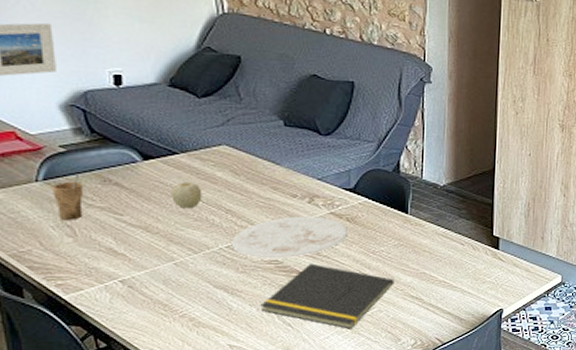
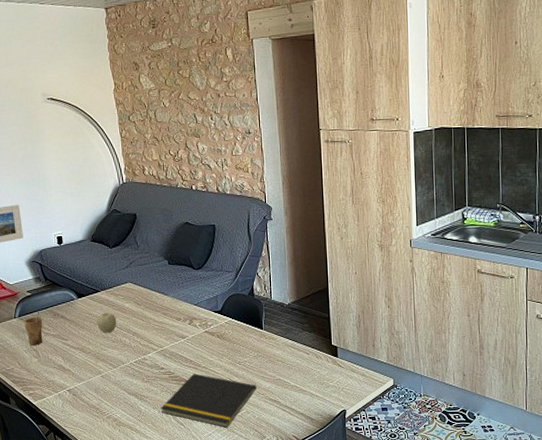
plate: present [231,216,348,259] -> none [138,335,219,371]

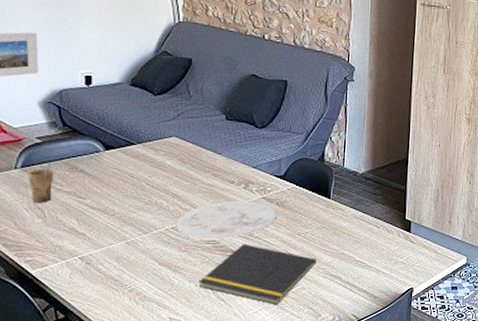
fruit: present [97,313,117,333] -> none [127,170,154,193]
plate: none [138,335,219,371] -> present [176,200,277,239]

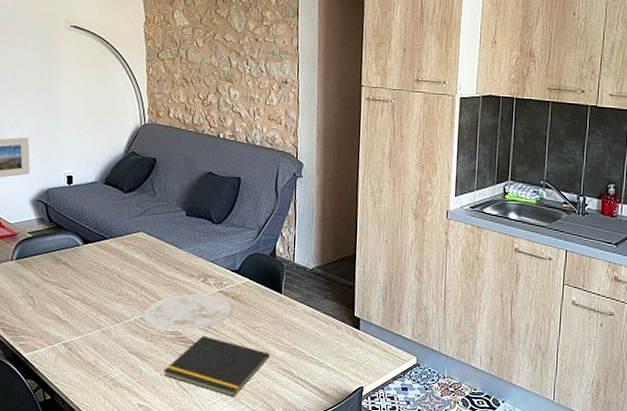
cup: present [28,162,53,203] -> none [22,255,42,292]

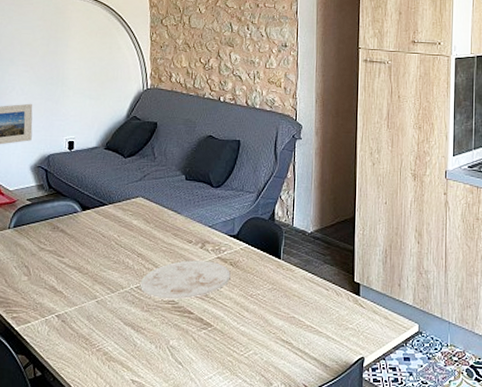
notepad: present [163,335,270,397] -> none [158,304,268,371]

